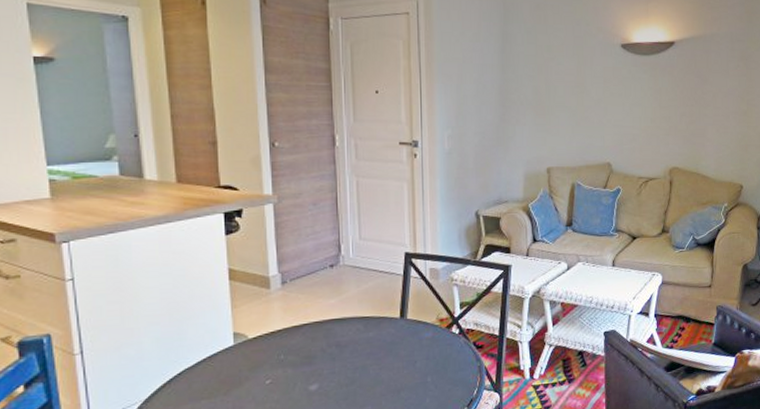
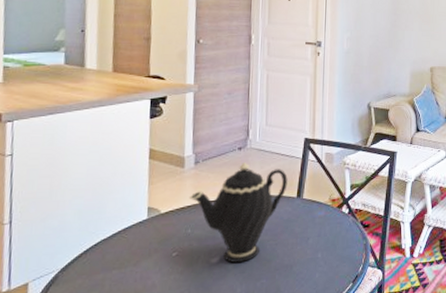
teapot: none [278,281,389,389] -> present [188,163,288,263]

